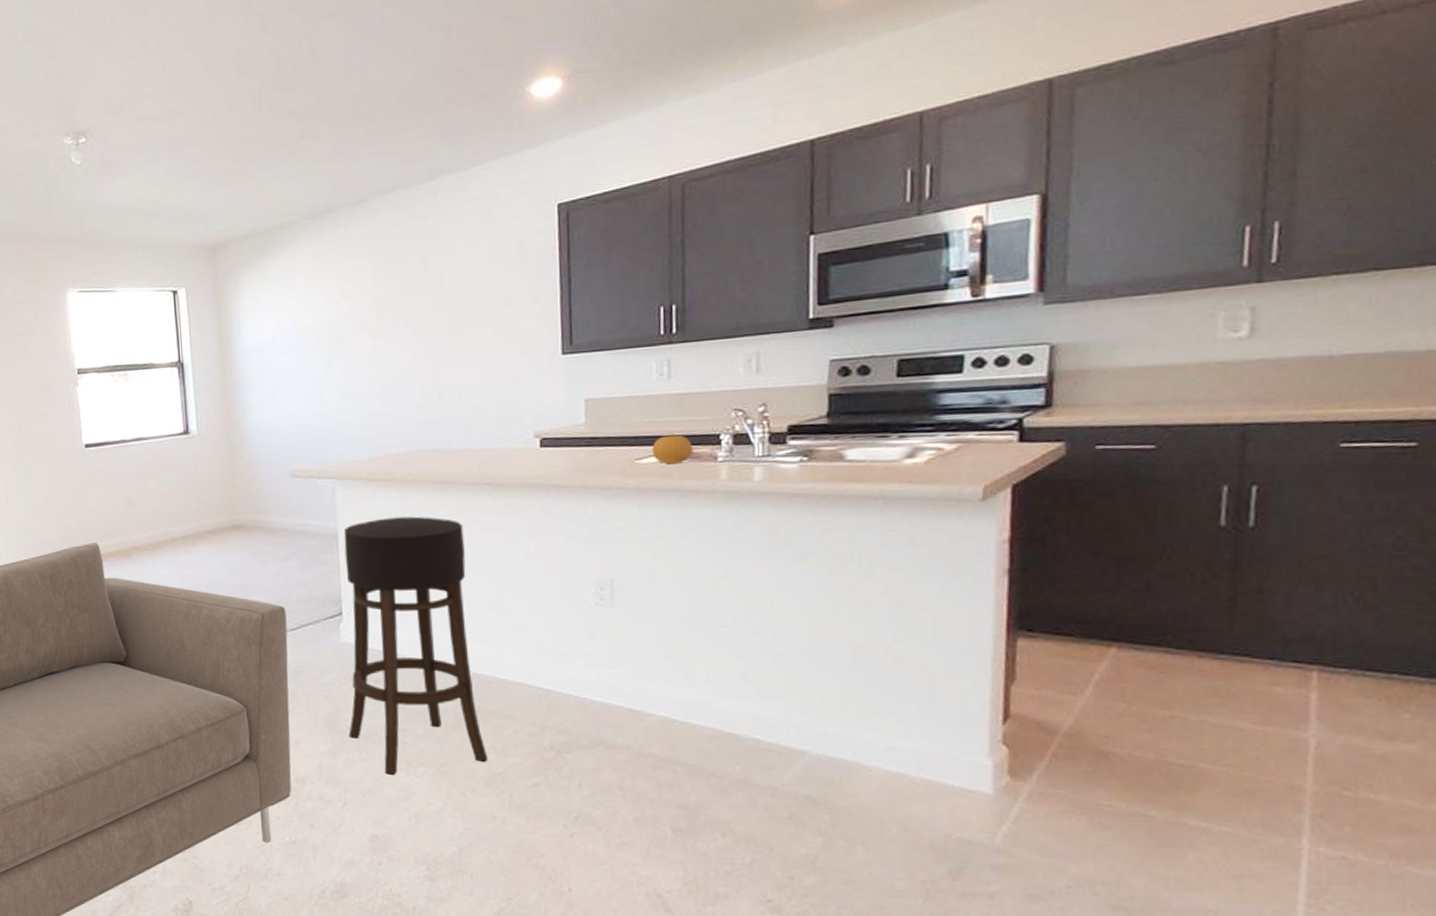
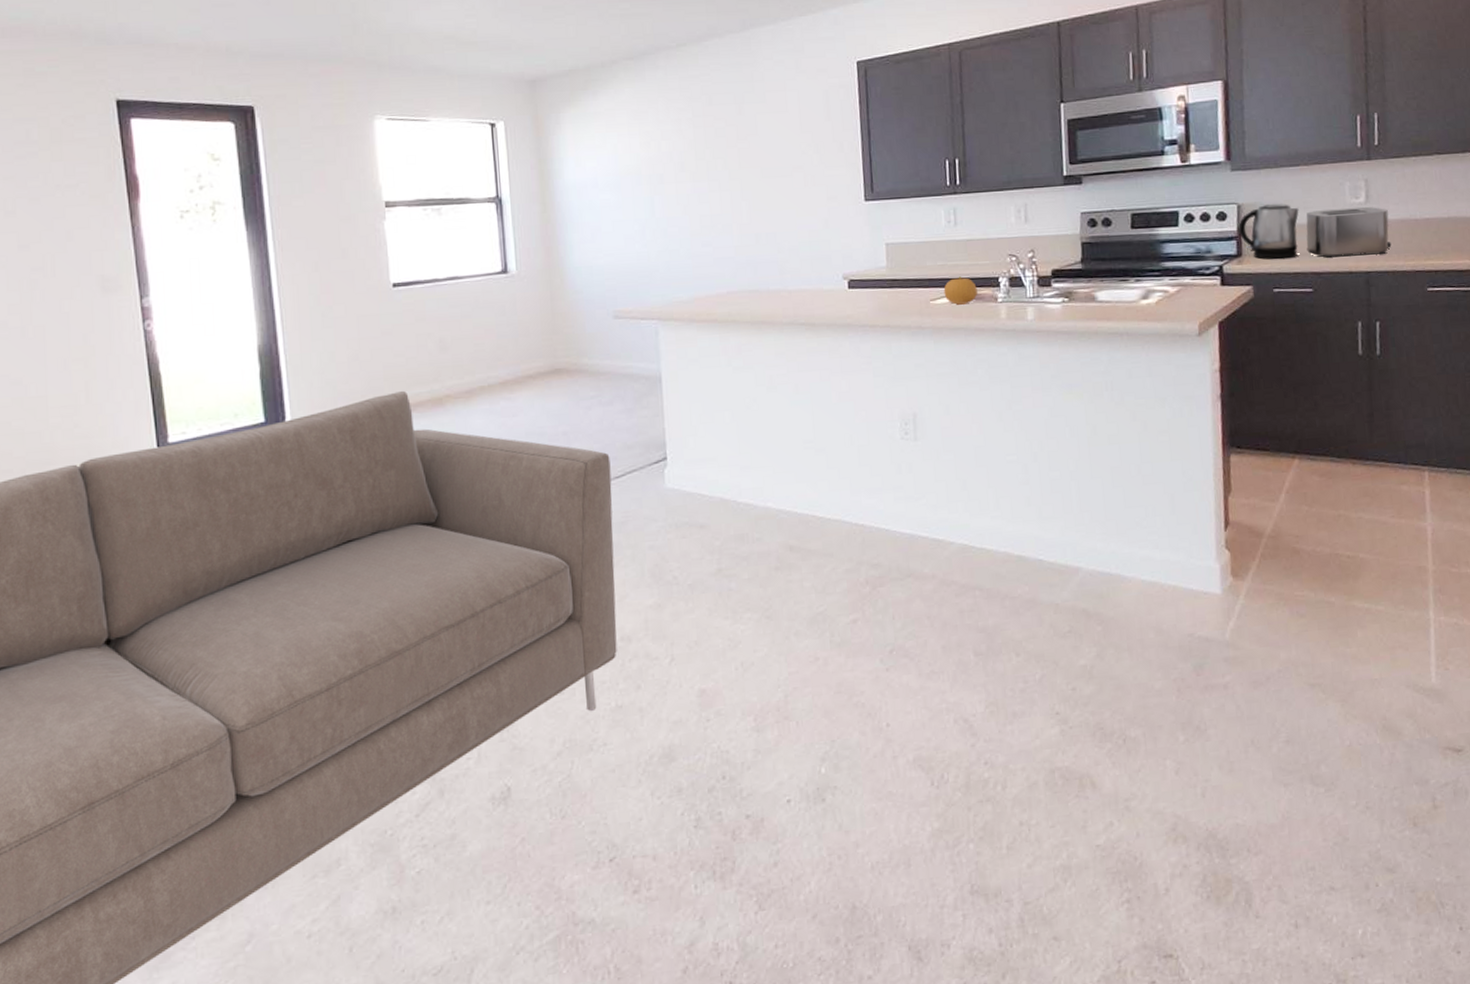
bar stool: present [343,516,488,776] -> none [667,357,810,625]
kettle: none [1050,341,1143,410] -> present [1238,203,1299,259]
toaster: none [1150,342,1286,407] -> present [1306,207,1392,258]

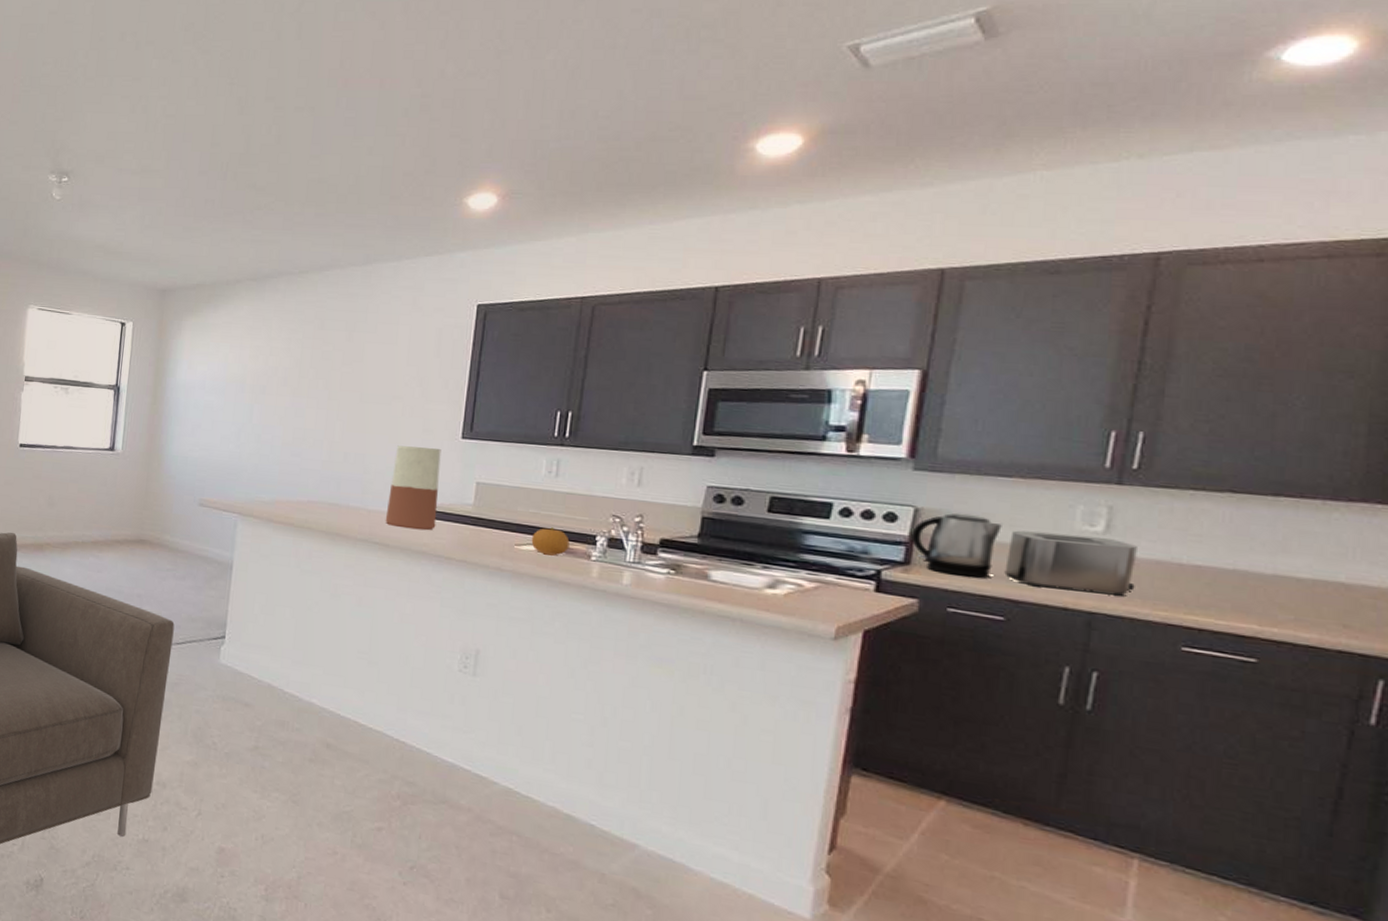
vase: none [805,215,856,304] -> present [385,445,442,531]

